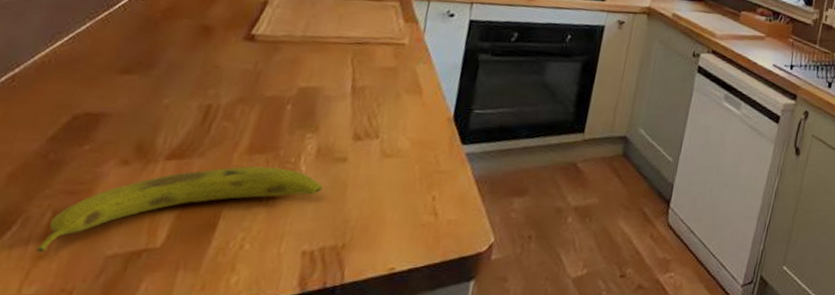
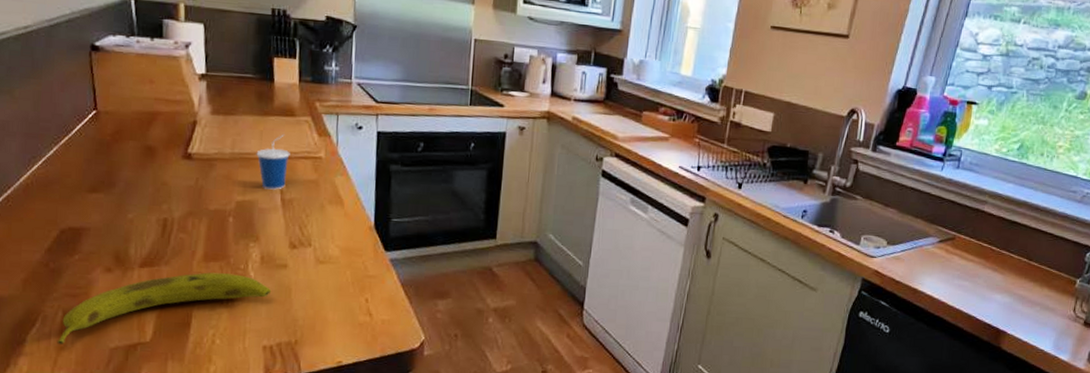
cup: none [331,19,370,77] -> present [256,134,290,190]

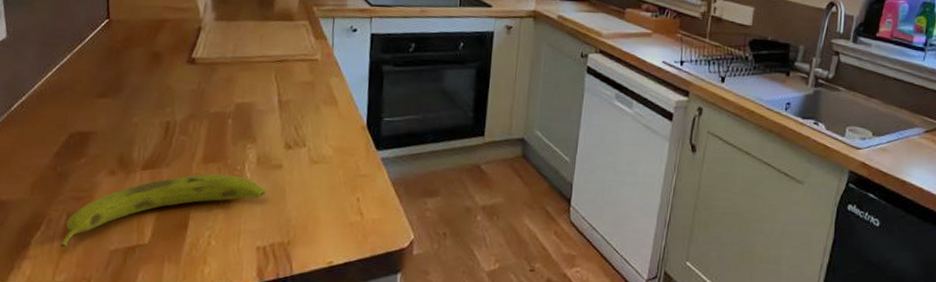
cup: present [256,134,290,190] -> none [256,38,288,92]

